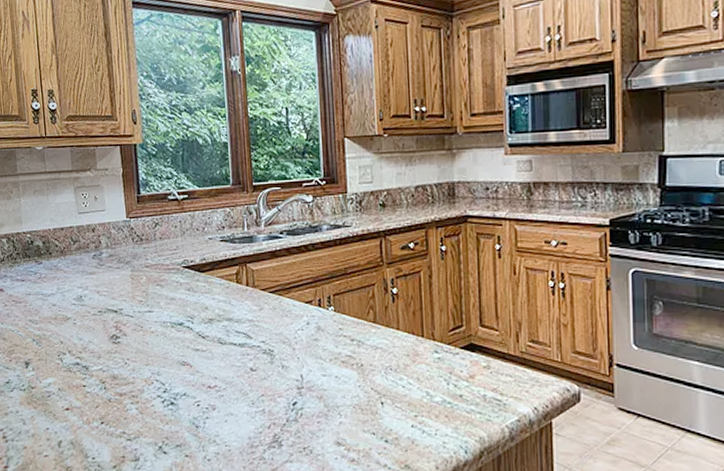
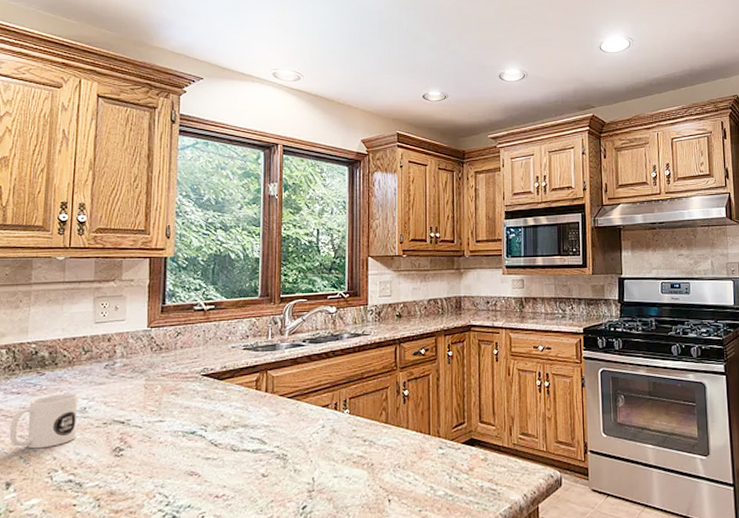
mug: none [20,282,76,333] -> present [9,393,79,449]

